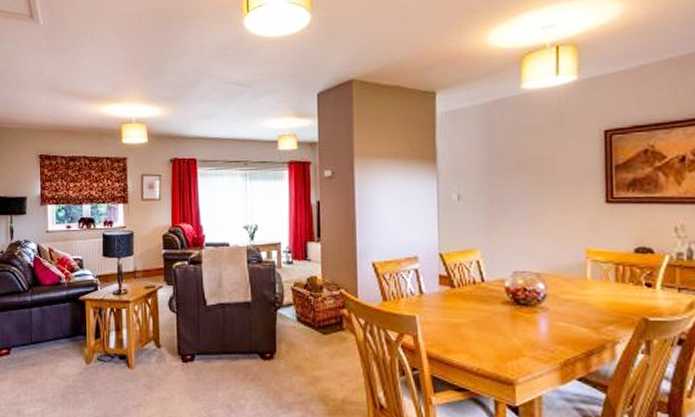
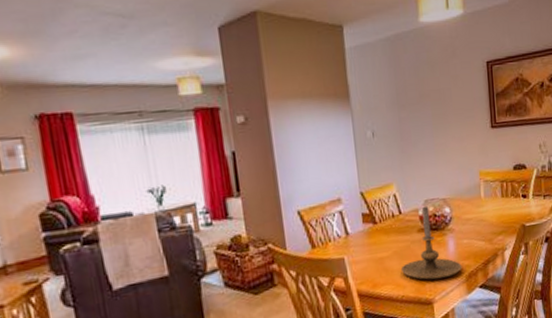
candle holder: none [478,277,556,360] -> present [400,206,462,280]

